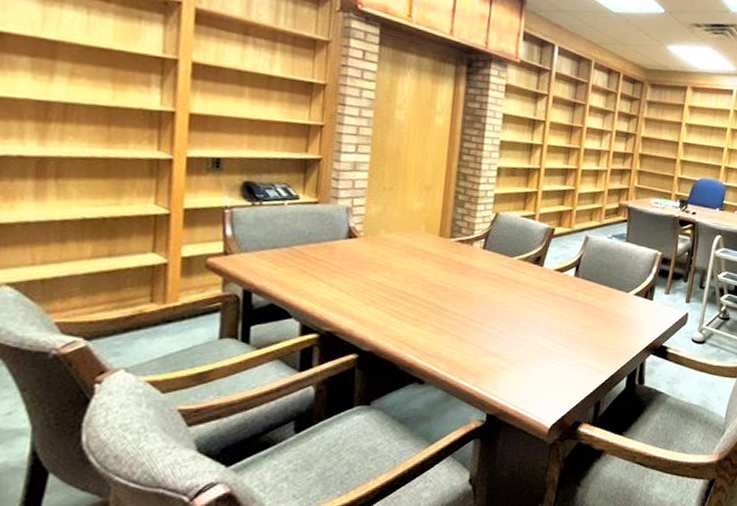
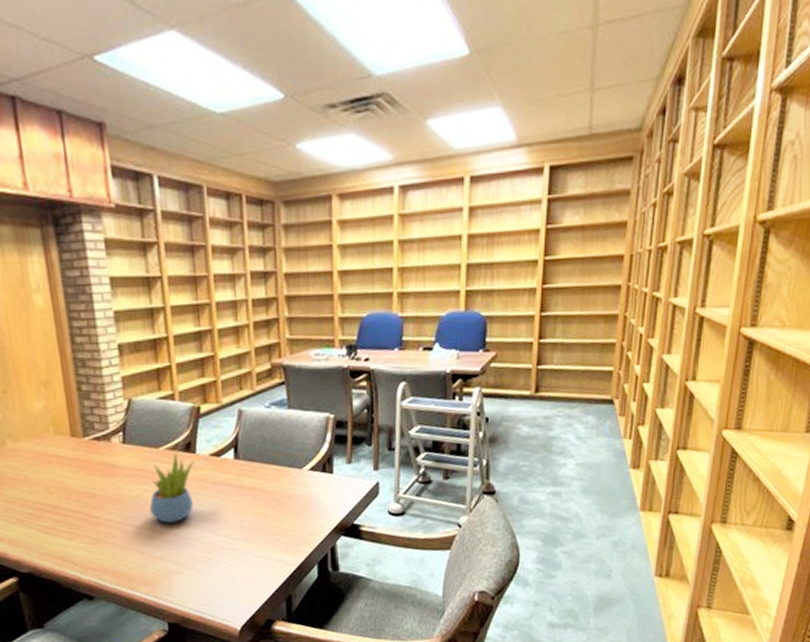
succulent plant: none [493,263,541,325] -> present [150,452,194,524]

